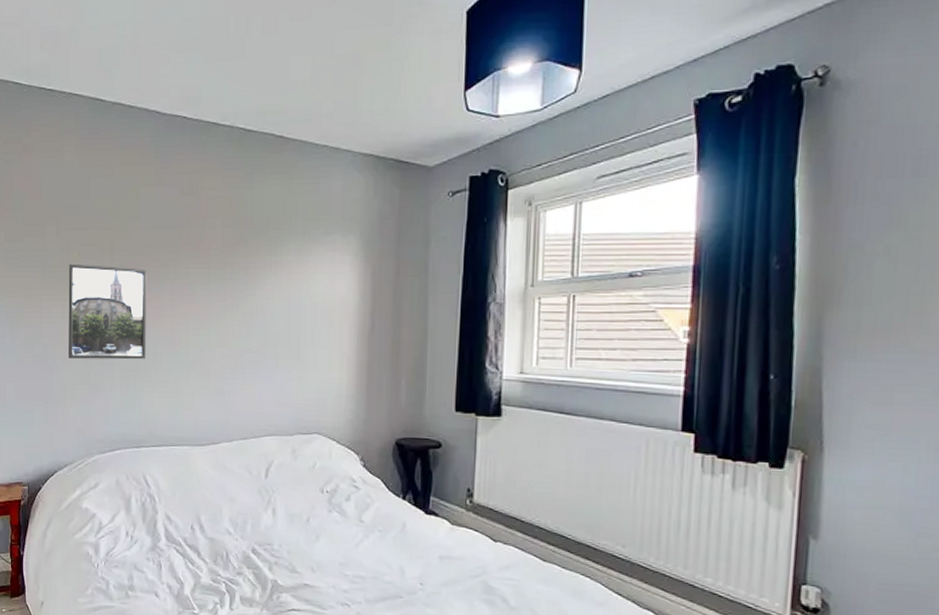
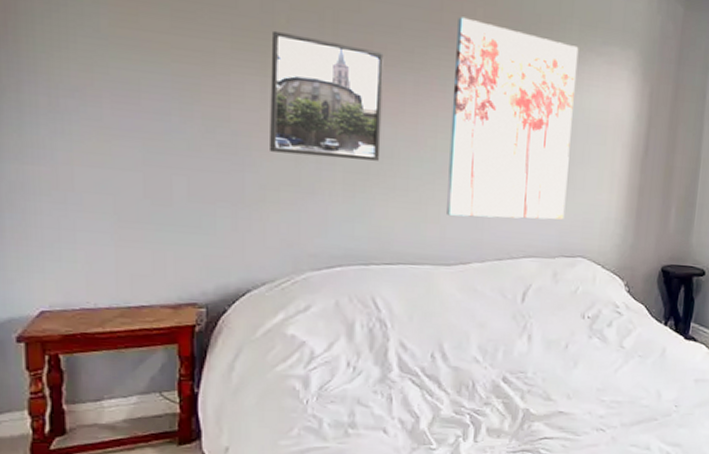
wall art: none [198,230,304,402] -> present [445,16,579,220]

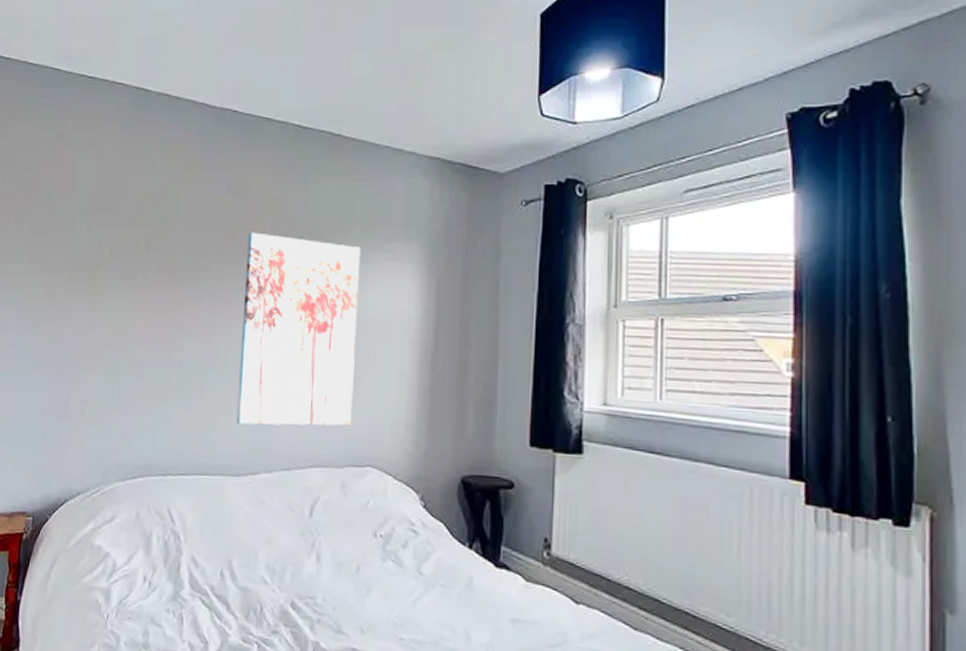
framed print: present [270,30,384,161] -> none [91,263,185,373]

